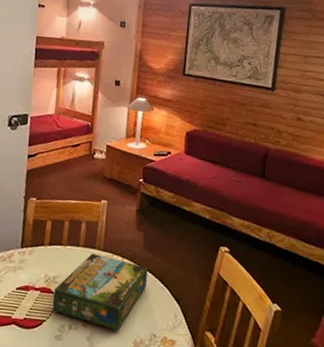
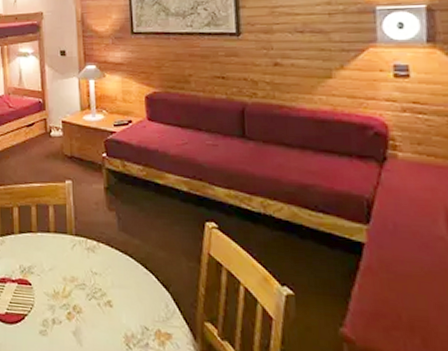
board game: present [51,253,148,332] -> none [31,239,129,325]

